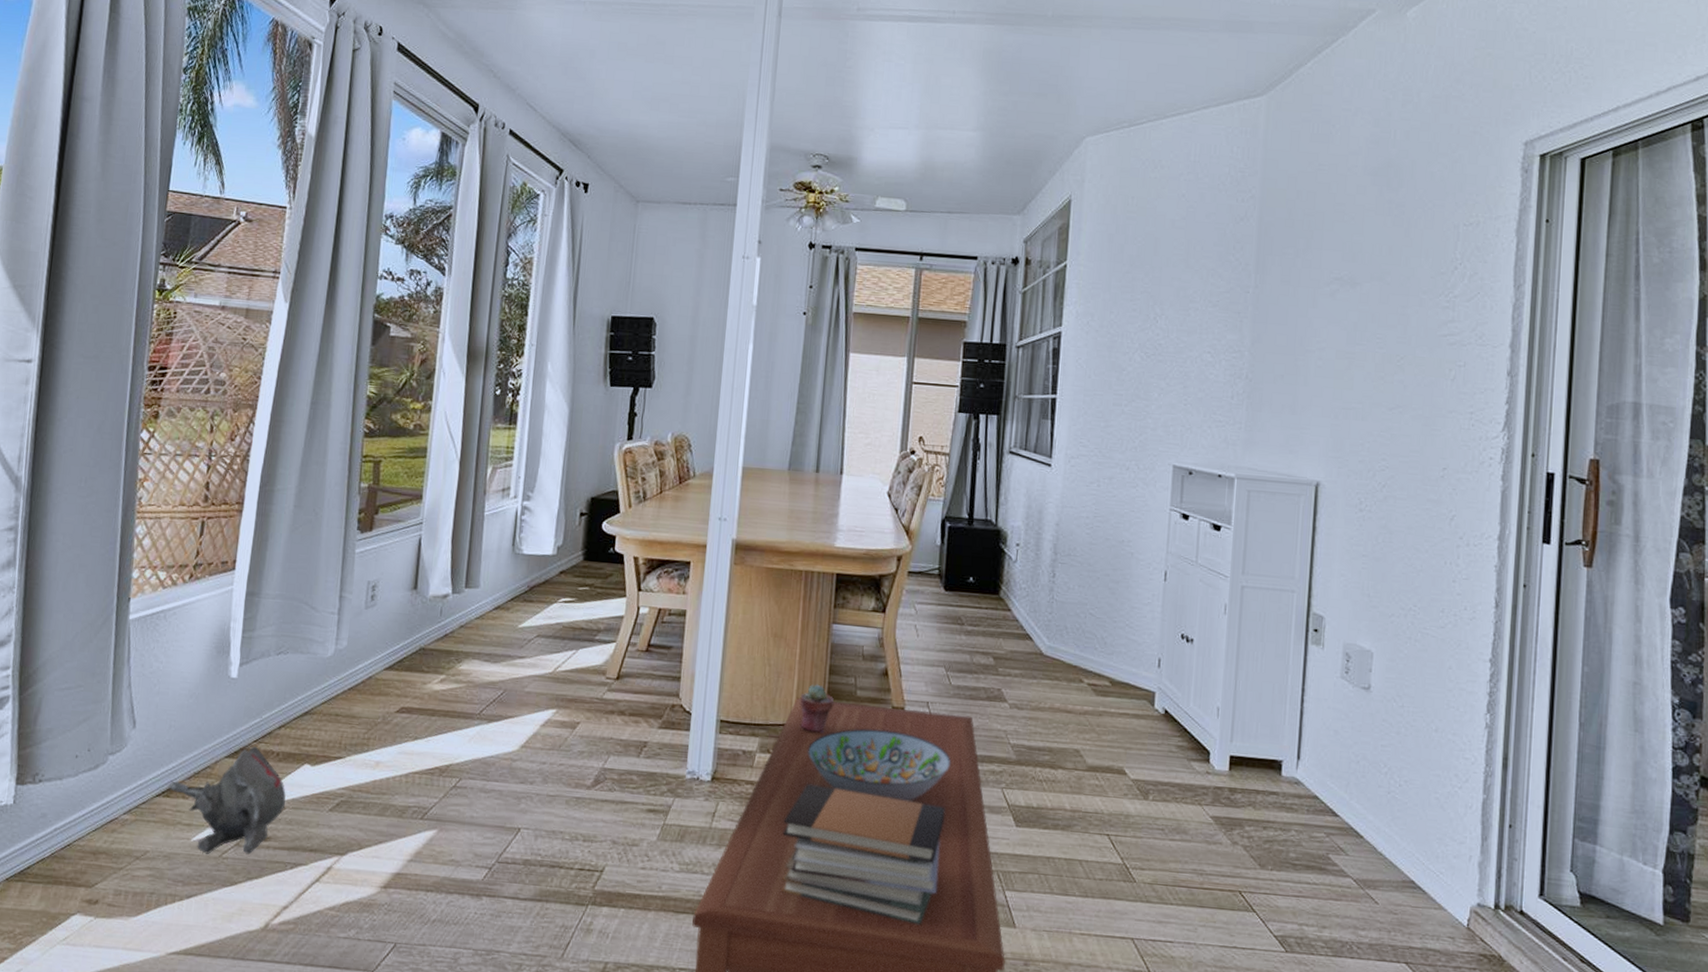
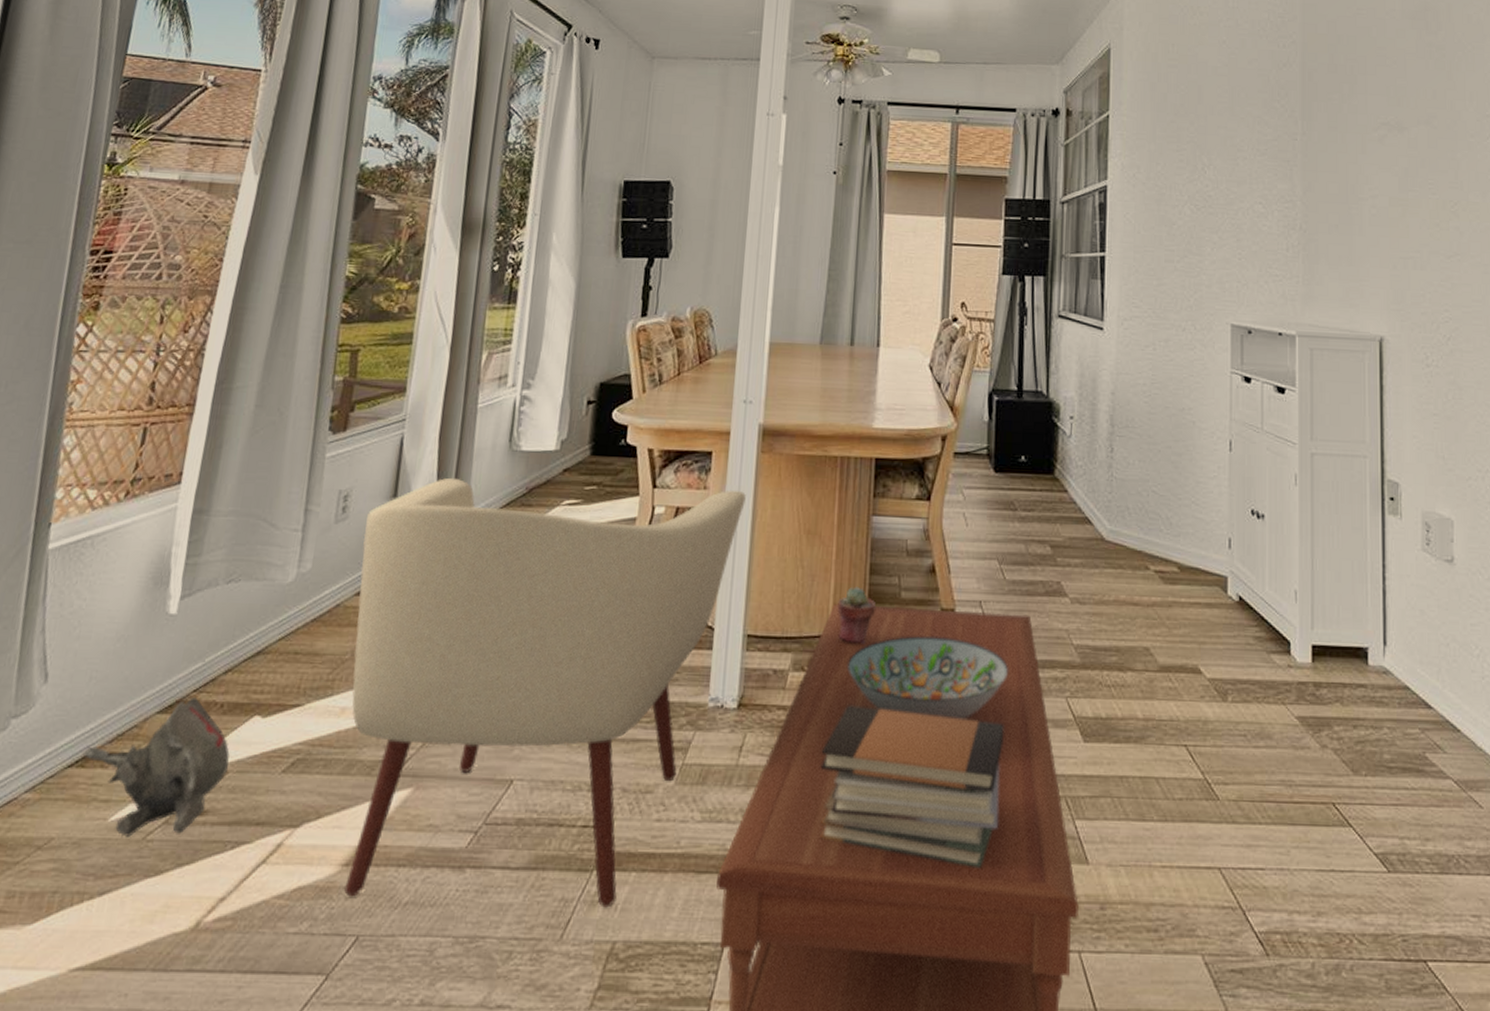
armchair: none [382,574,720,935] -> present [343,477,746,908]

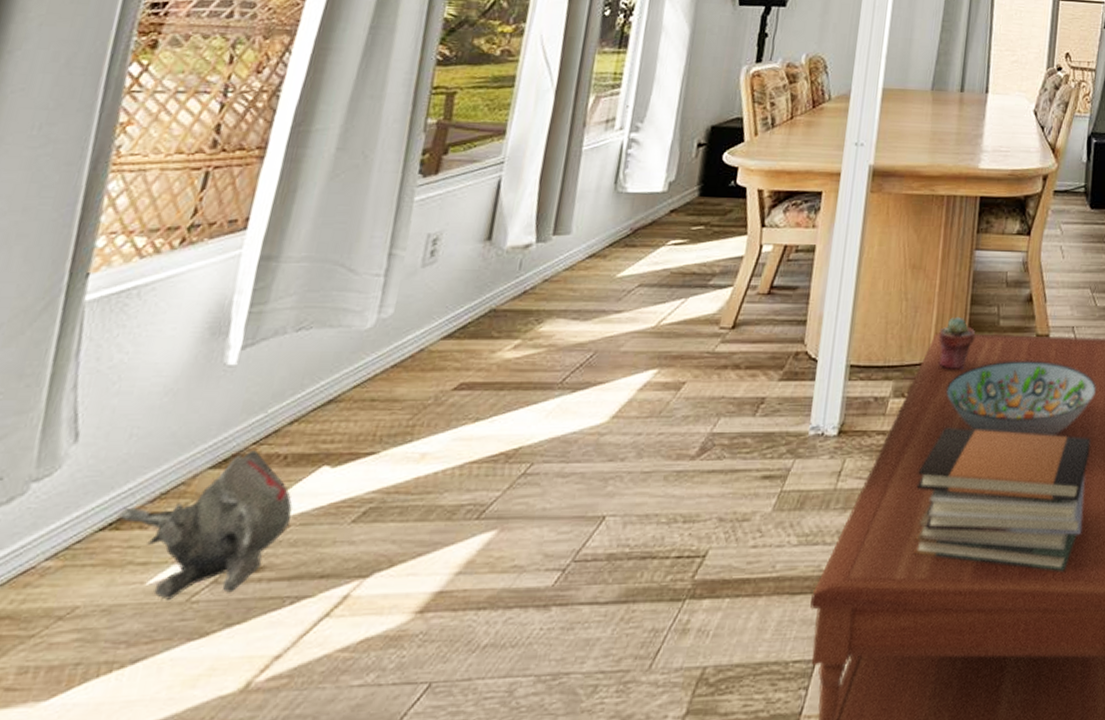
armchair: present [343,477,746,908] -> none [416,219,854,644]

